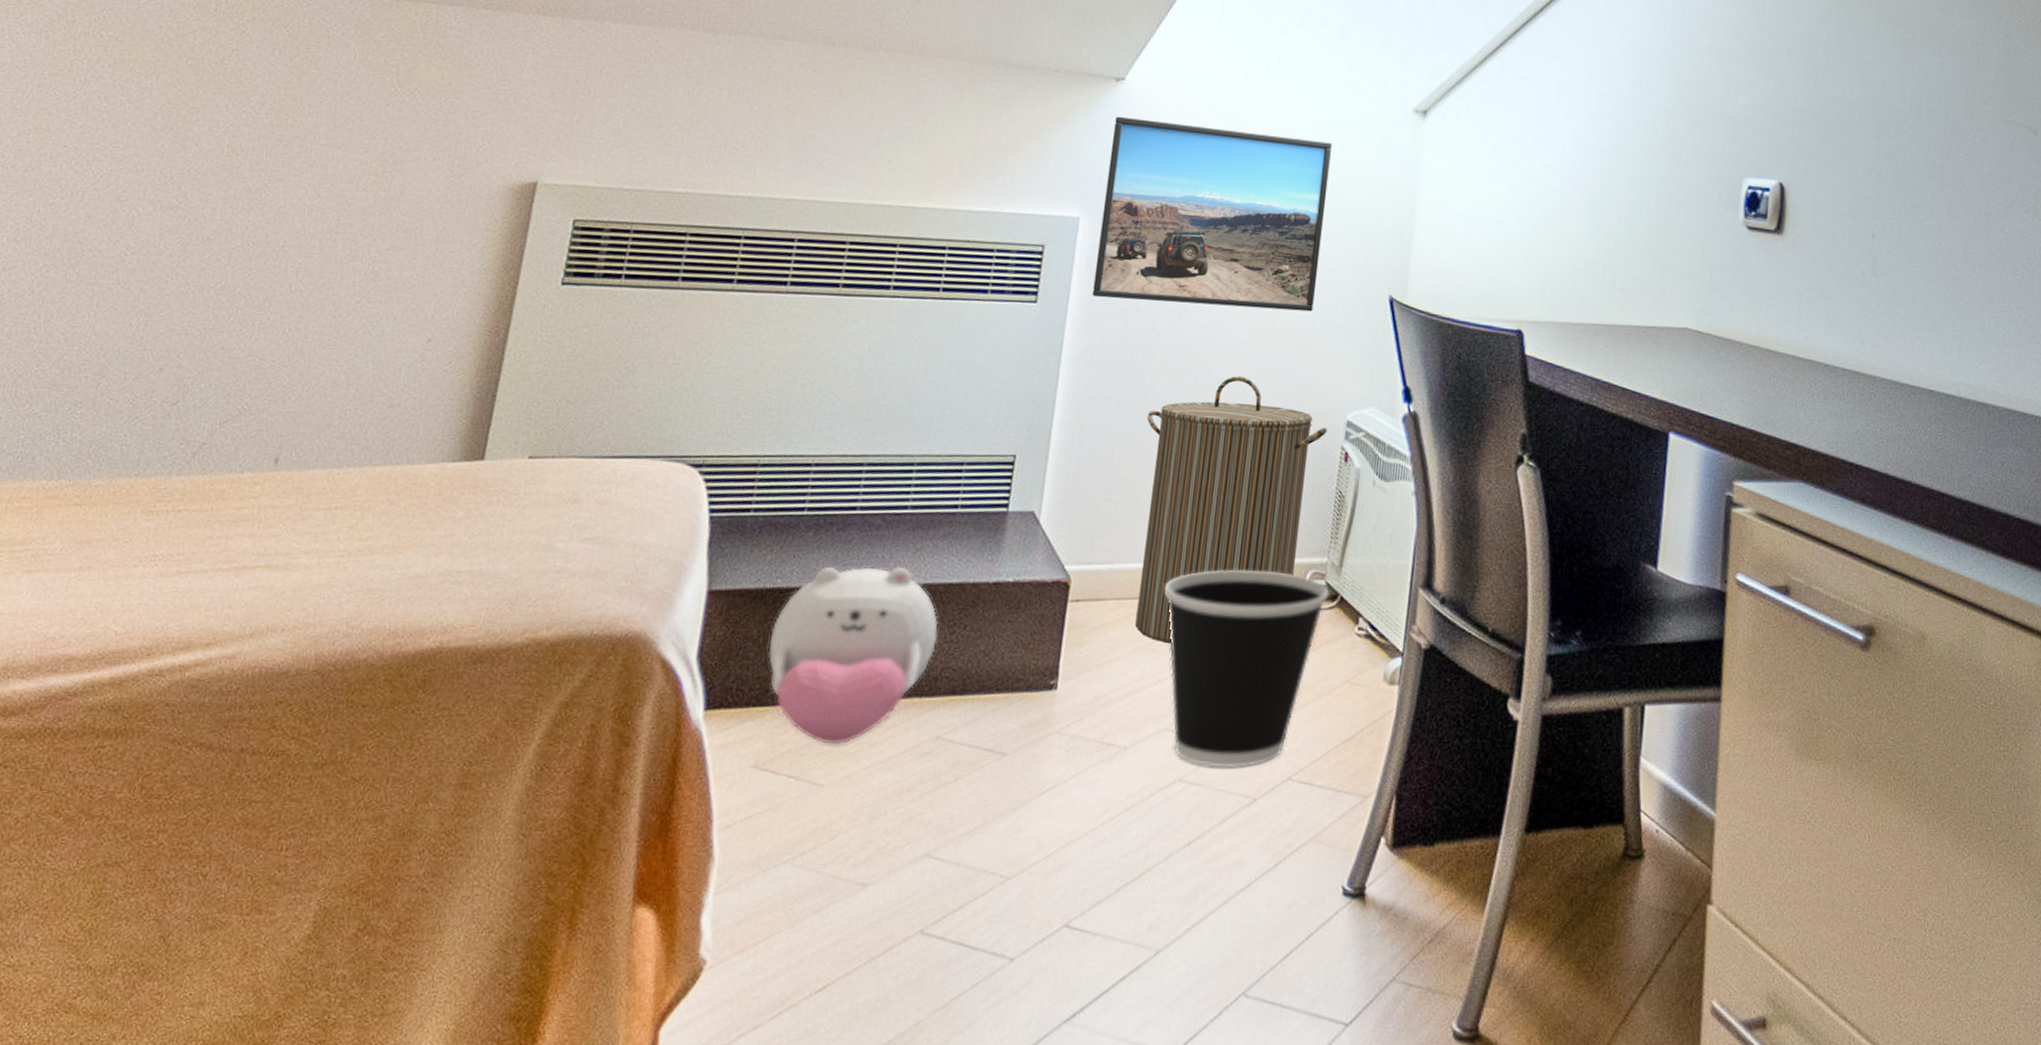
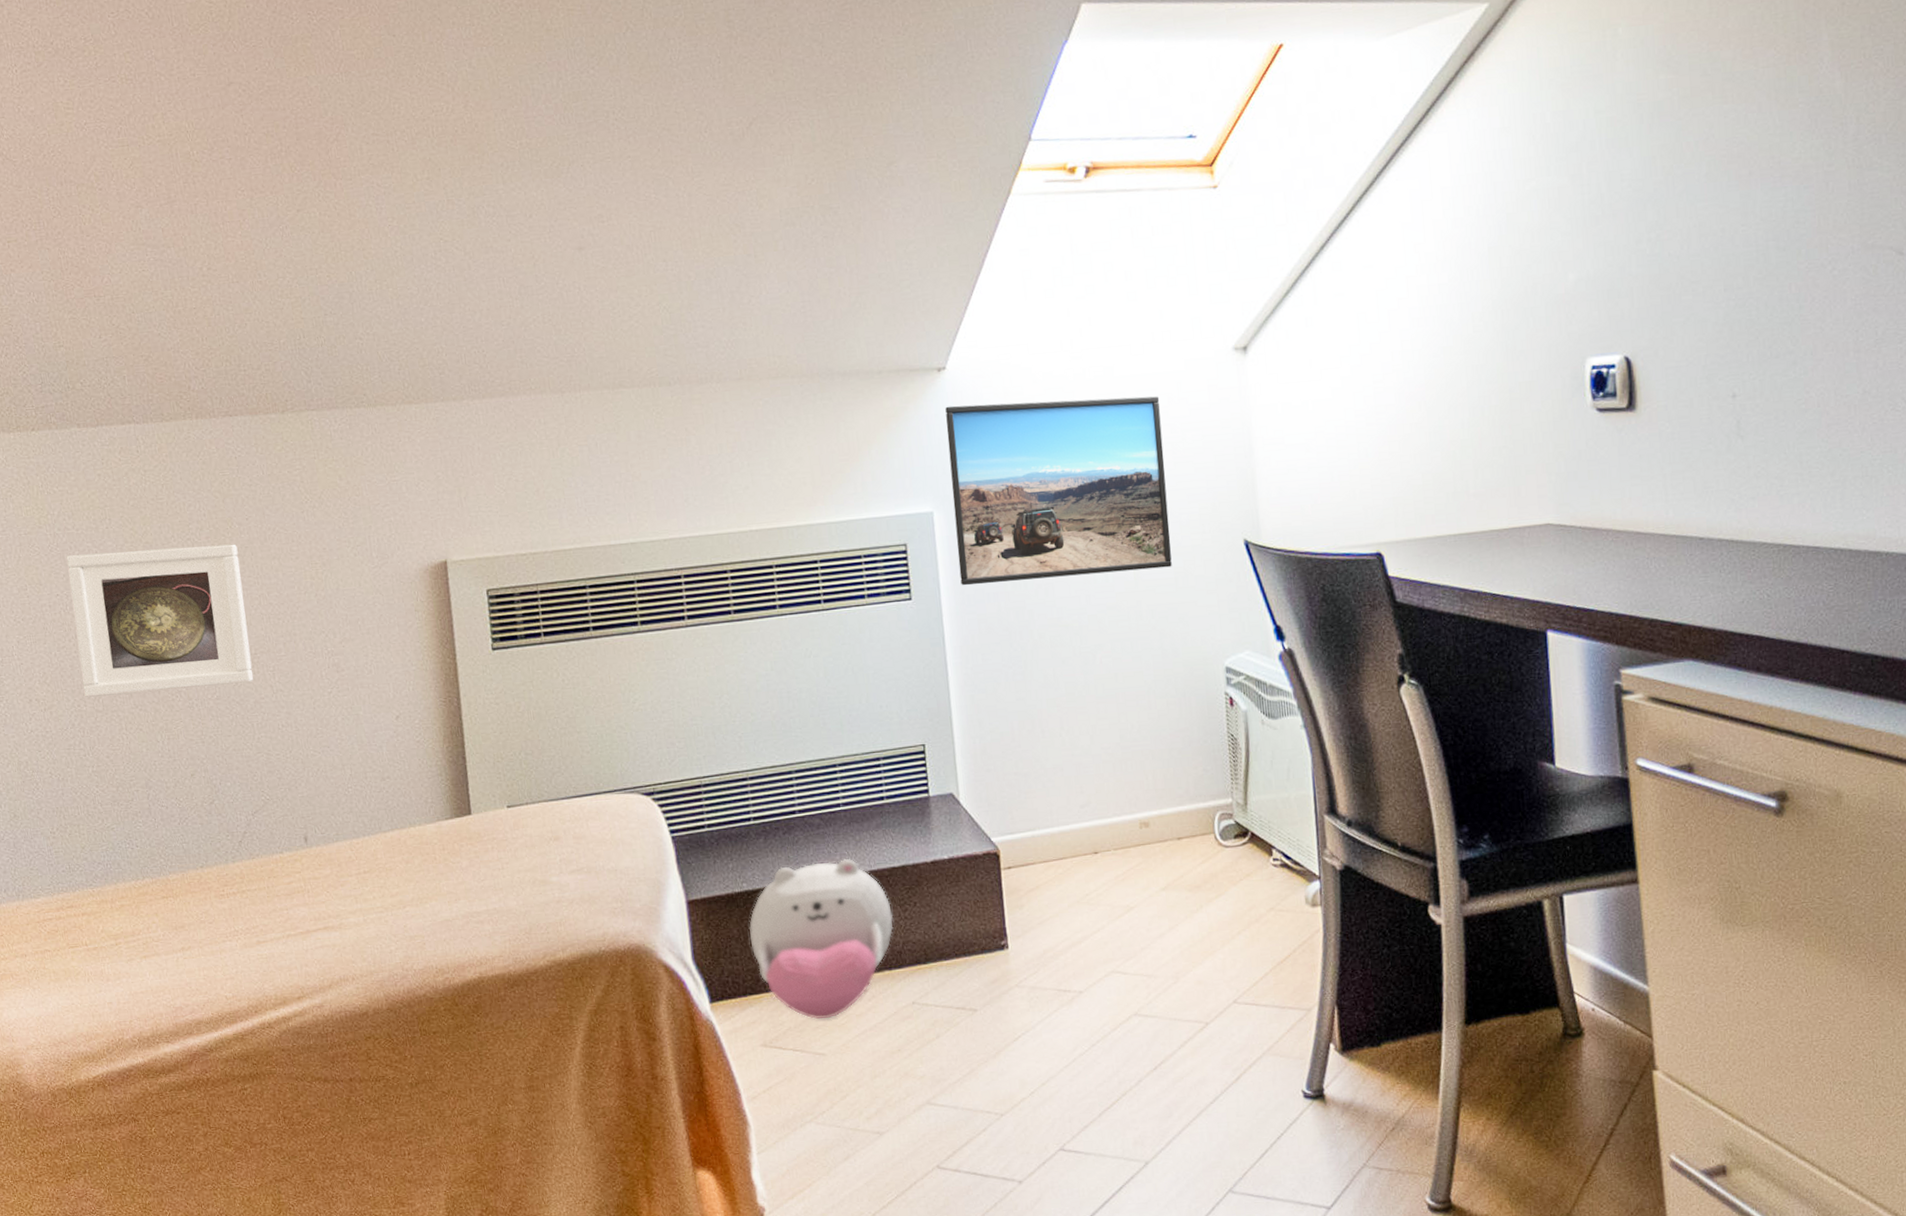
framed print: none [58,106,300,277] -> present [66,544,254,697]
laundry hamper: present [1135,376,1327,644] -> none [1036,640,1208,896]
wastebasket: present [1164,570,1330,768] -> none [1086,817,1241,1000]

